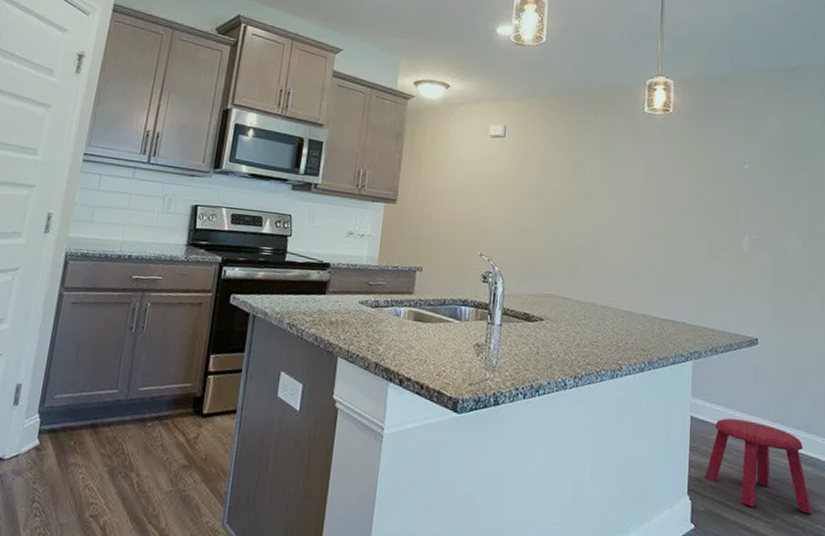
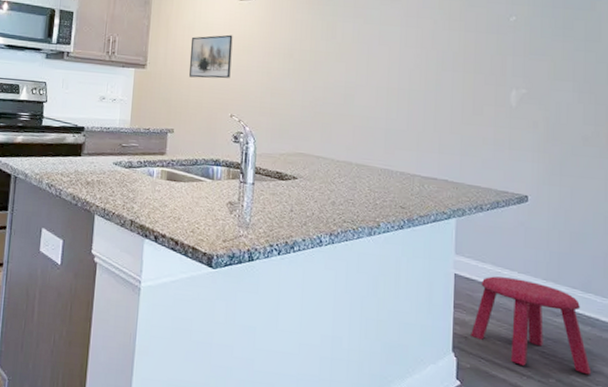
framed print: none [440,171,485,217] -> present [189,34,233,79]

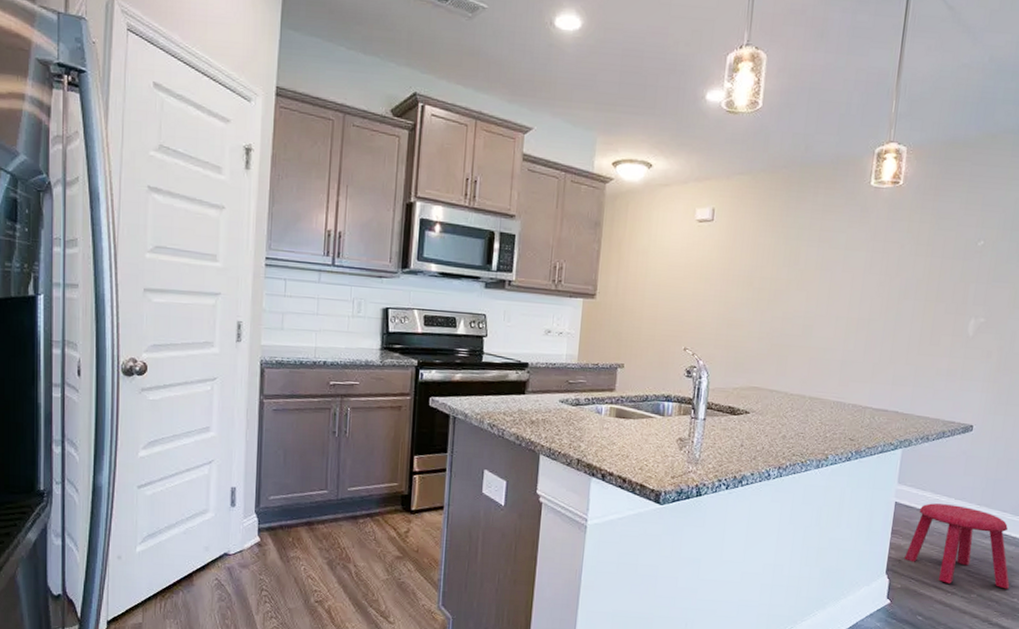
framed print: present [189,34,233,79] -> none [642,260,690,309]

